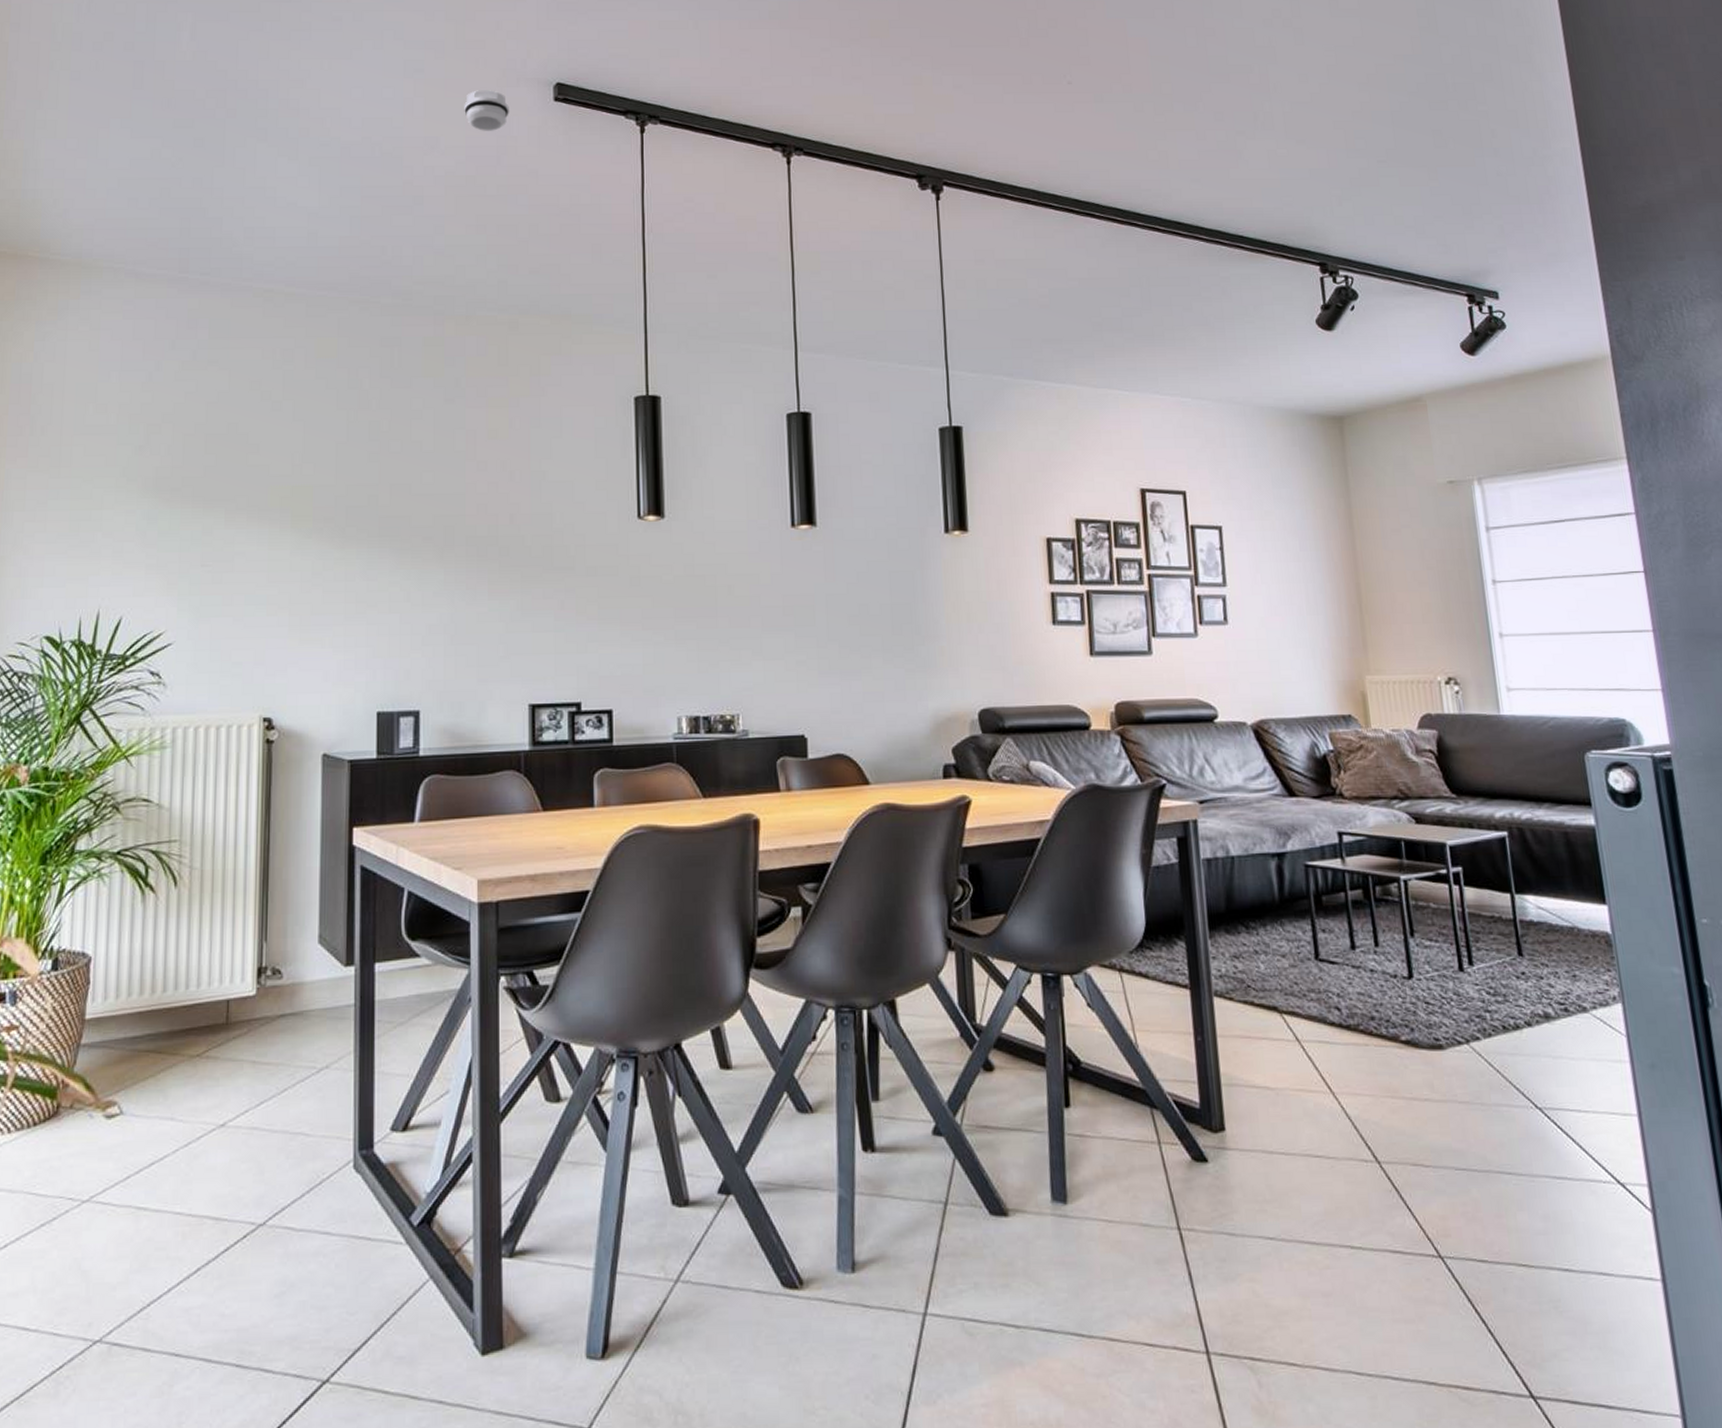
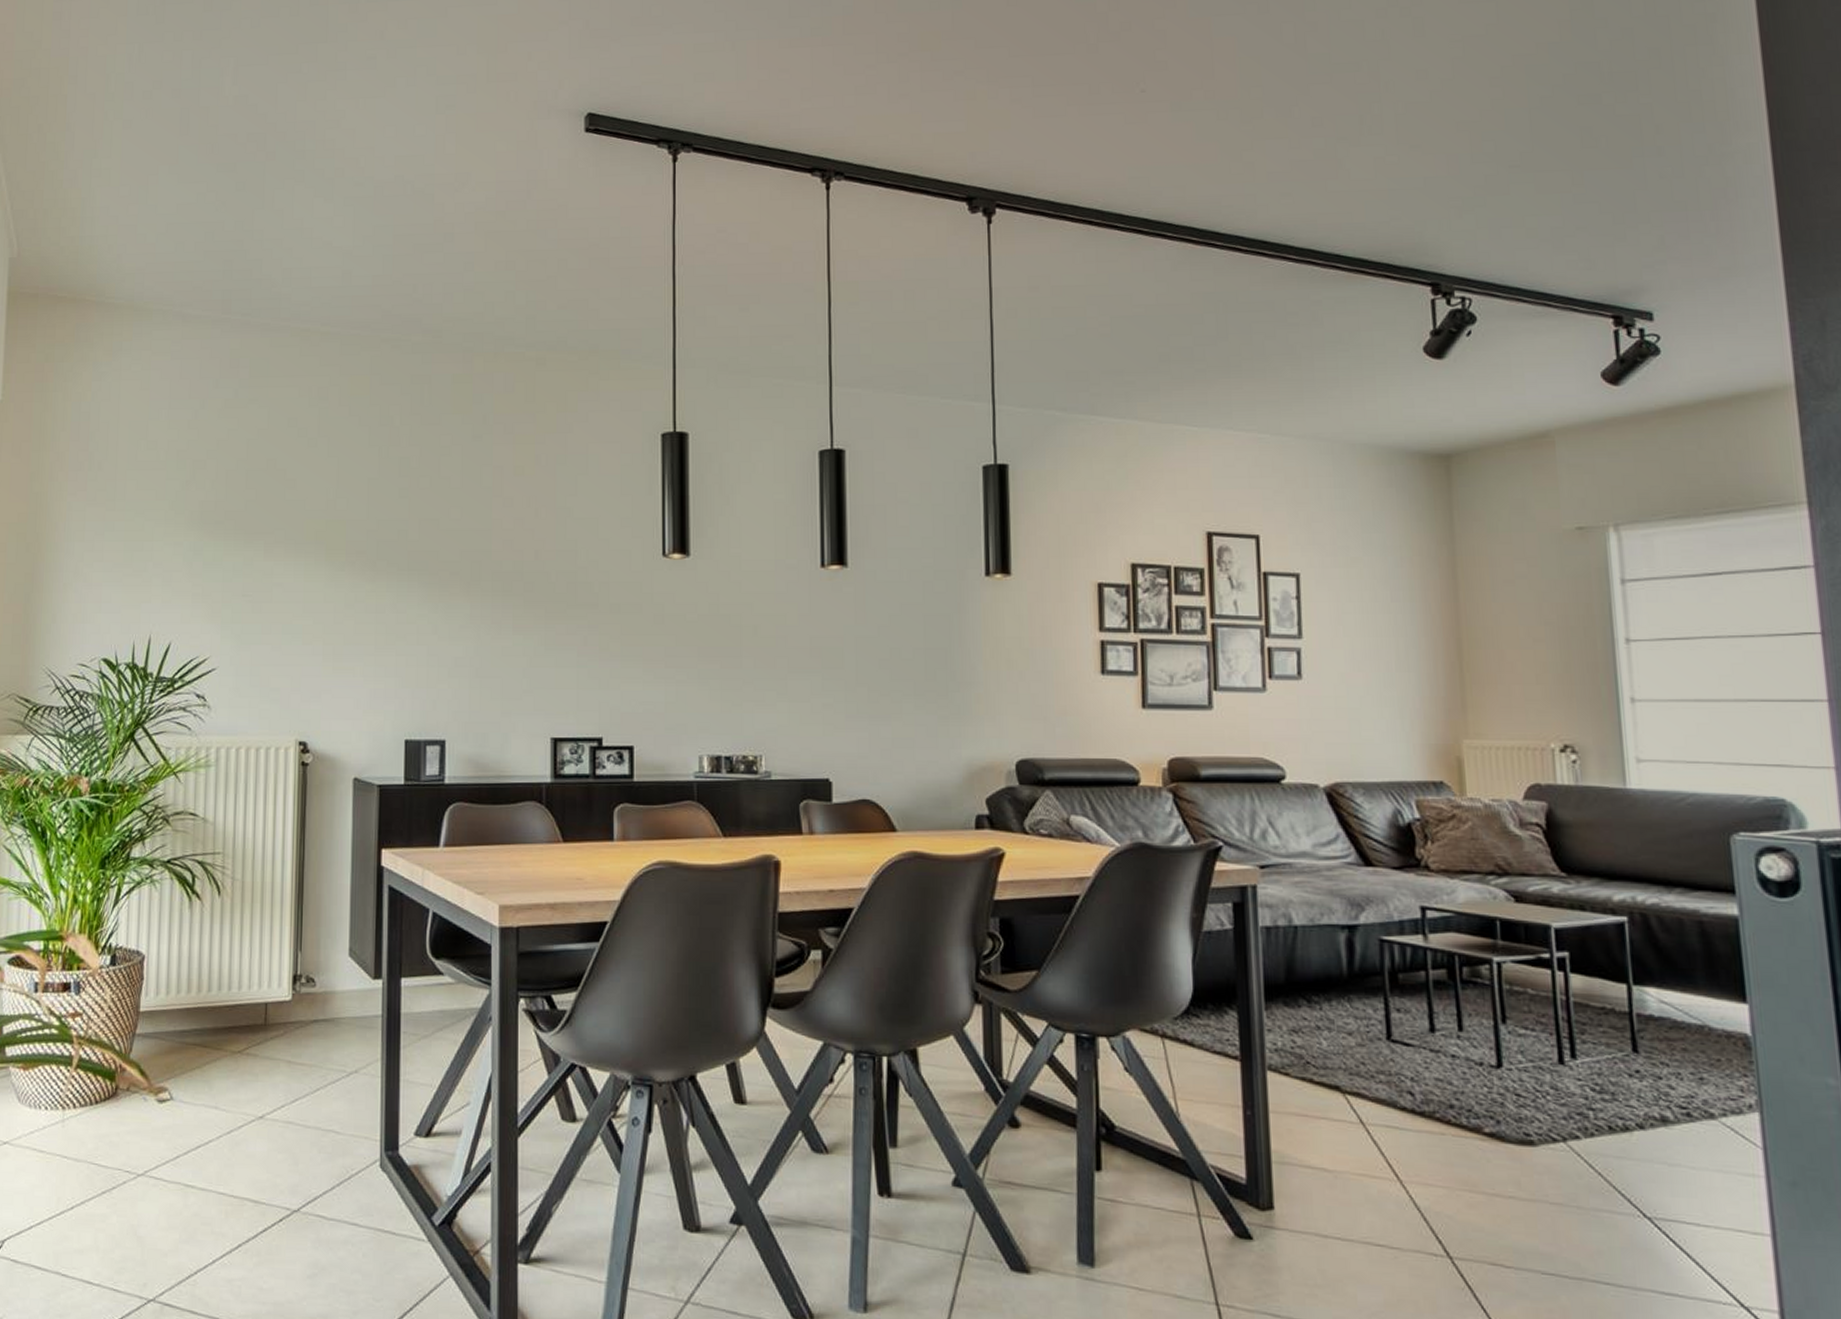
smoke detector: present [464,90,509,131] -> none [495,123,540,165]

